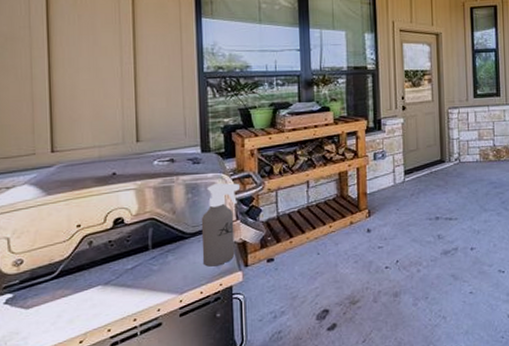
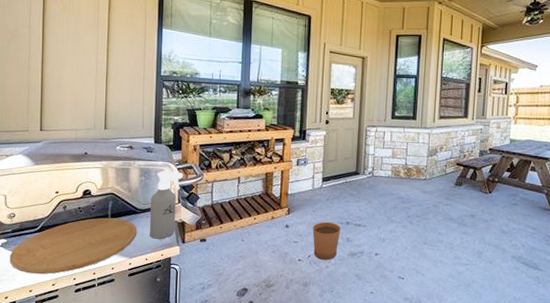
cutting board: none [18,247,187,333] -> present [9,217,137,275]
planter: none [398,219,431,263] -> present [312,221,341,260]

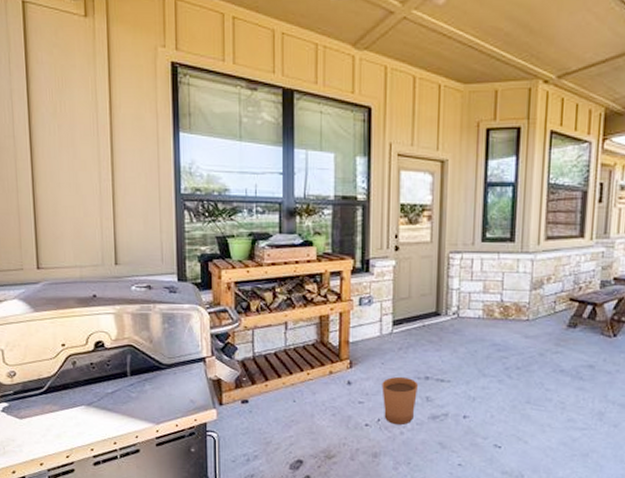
cutting board: present [9,217,137,275] -> none [13,375,163,445]
spray bottle: present [149,171,184,239] -> none [177,316,217,401]

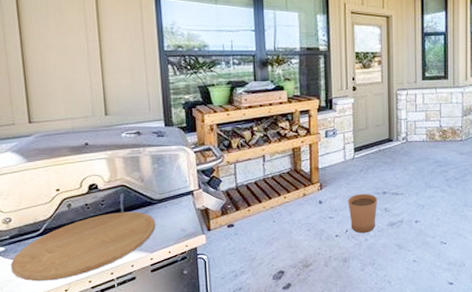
cutting board: none [13,375,163,445] -> present [10,211,156,282]

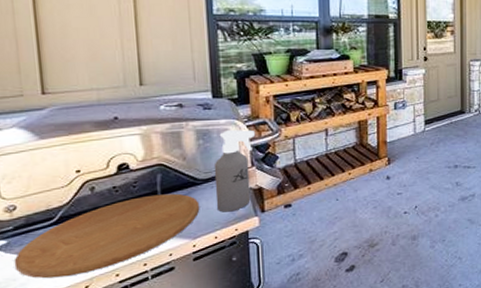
spray bottle: none [167,155,202,230] -> present [214,130,256,212]
planter: present [348,193,378,233] -> none [417,167,449,209]

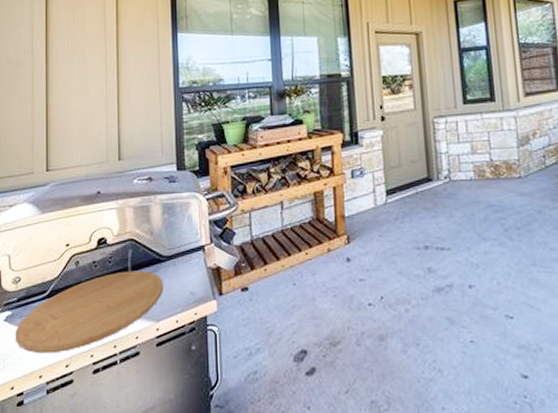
spray bottle: present [214,130,256,212] -> none [176,203,215,293]

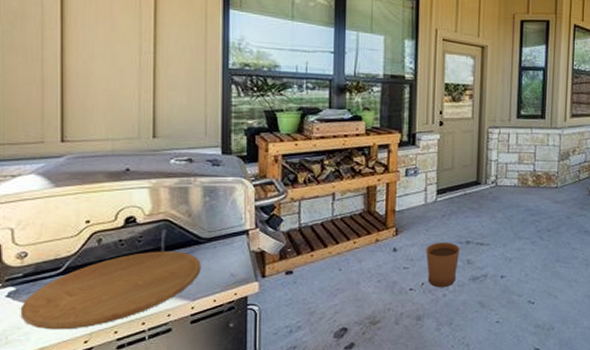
planter: none [381,248,419,301] -> present [426,242,460,287]

